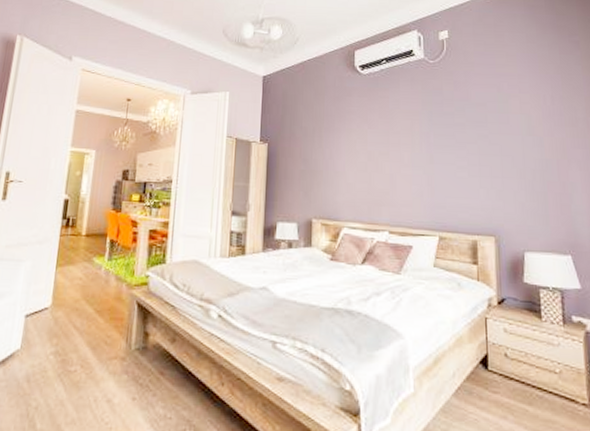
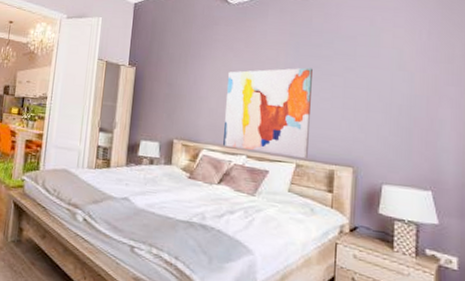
wall art: none [364,136,450,230] -> present [223,67,313,158]

